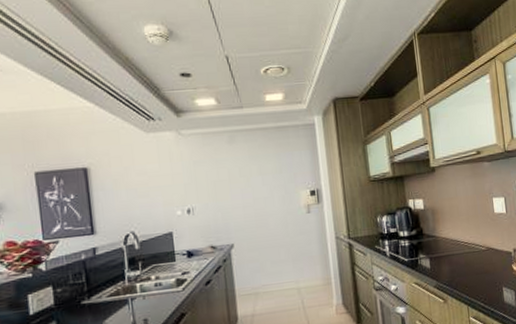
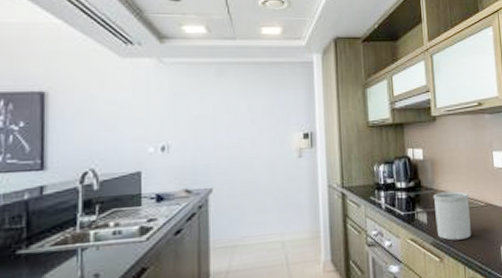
utensil holder: none [435,237,474,283] -> present [433,191,471,241]

